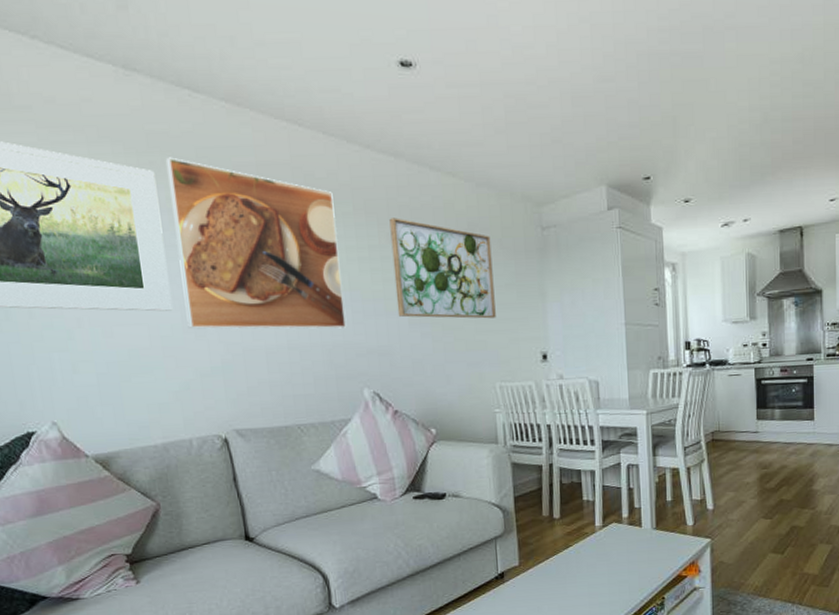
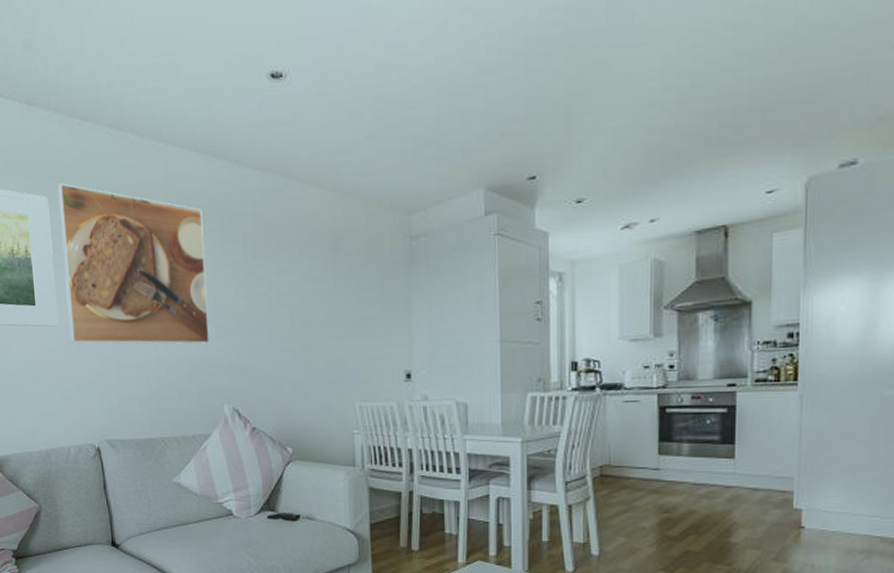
wall art: present [389,218,496,319] -> none [255,232,358,335]

